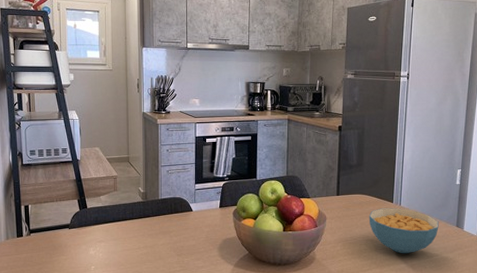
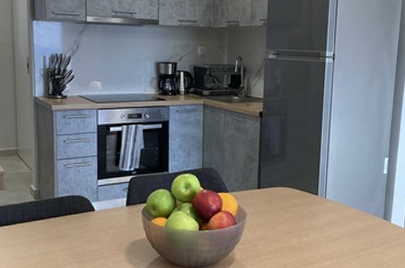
cereal bowl: present [369,208,439,254] -> none [292,201,366,251]

